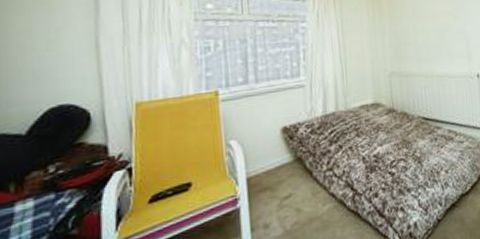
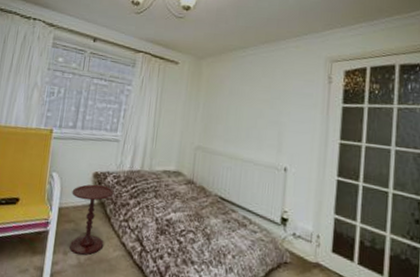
side table: none [259,138,311,223] -> present [69,184,114,256]

